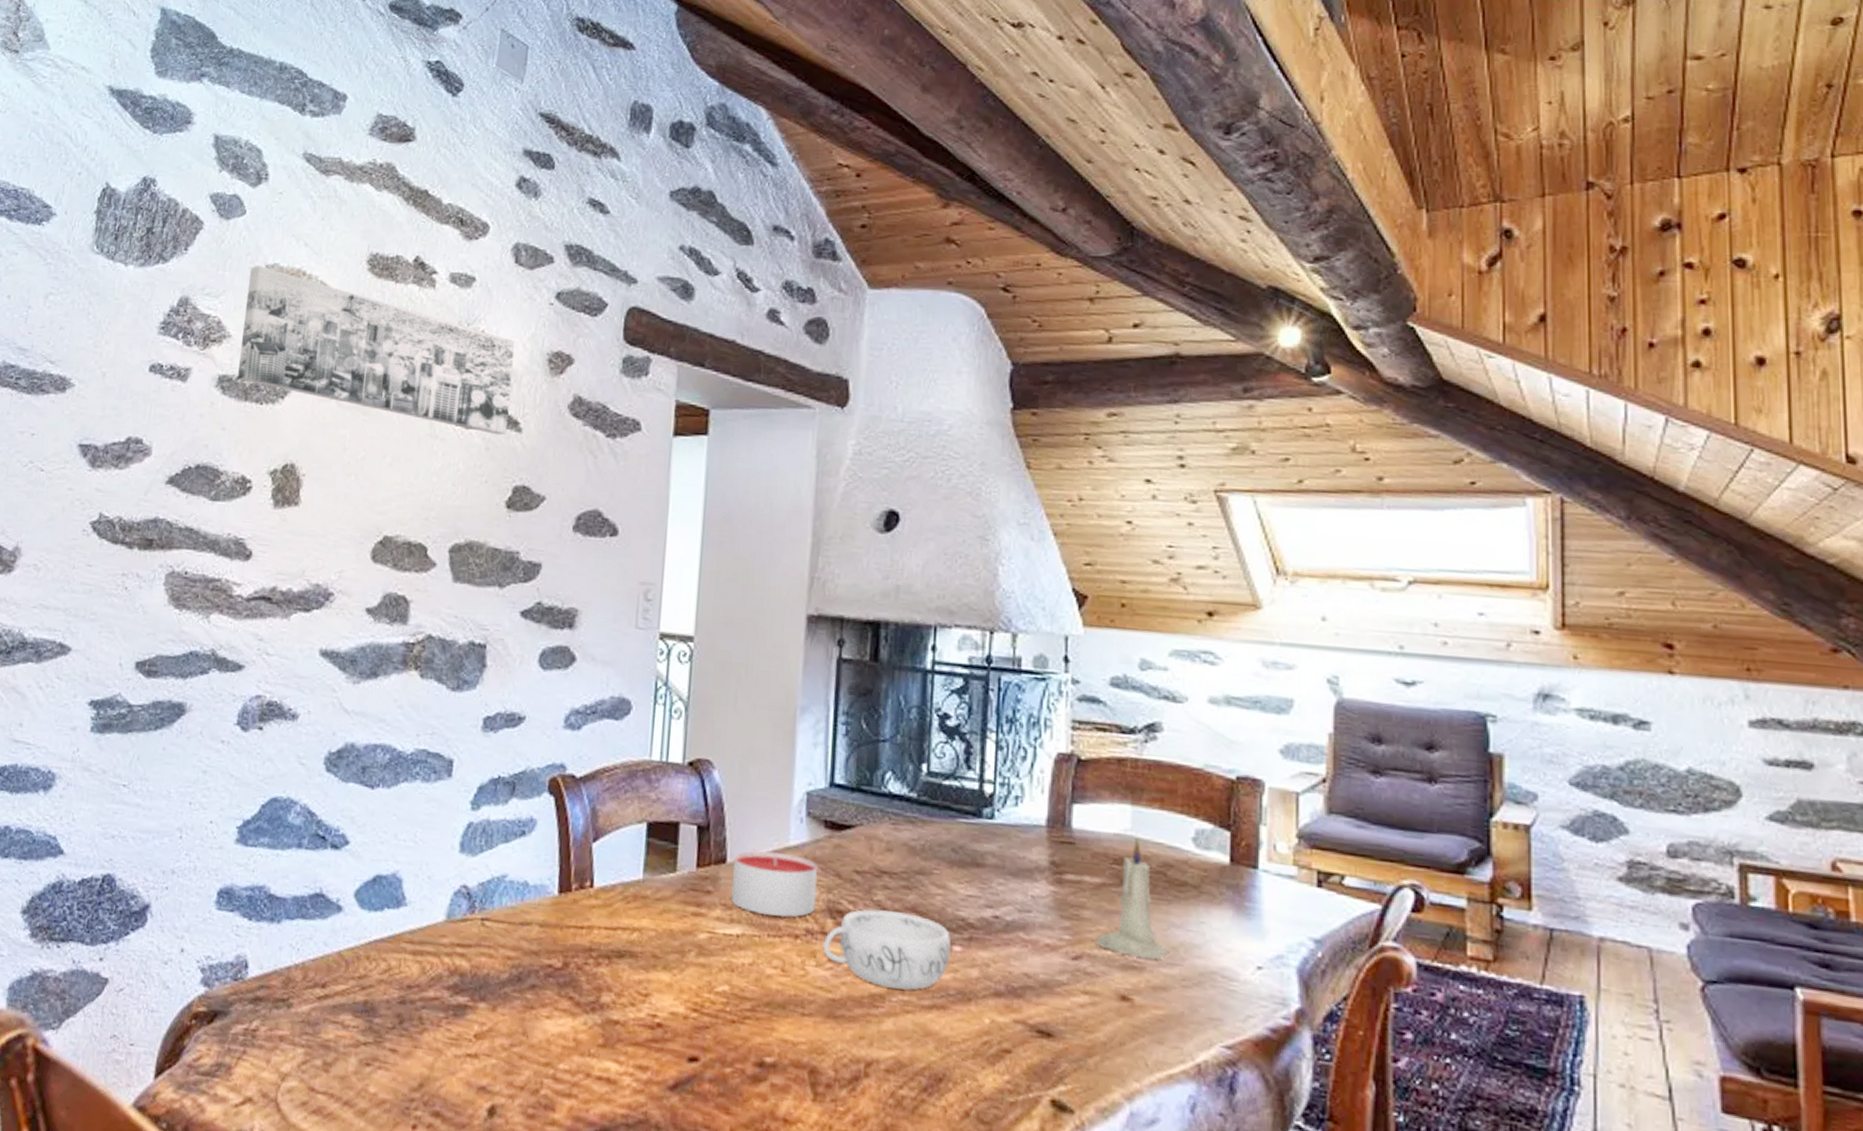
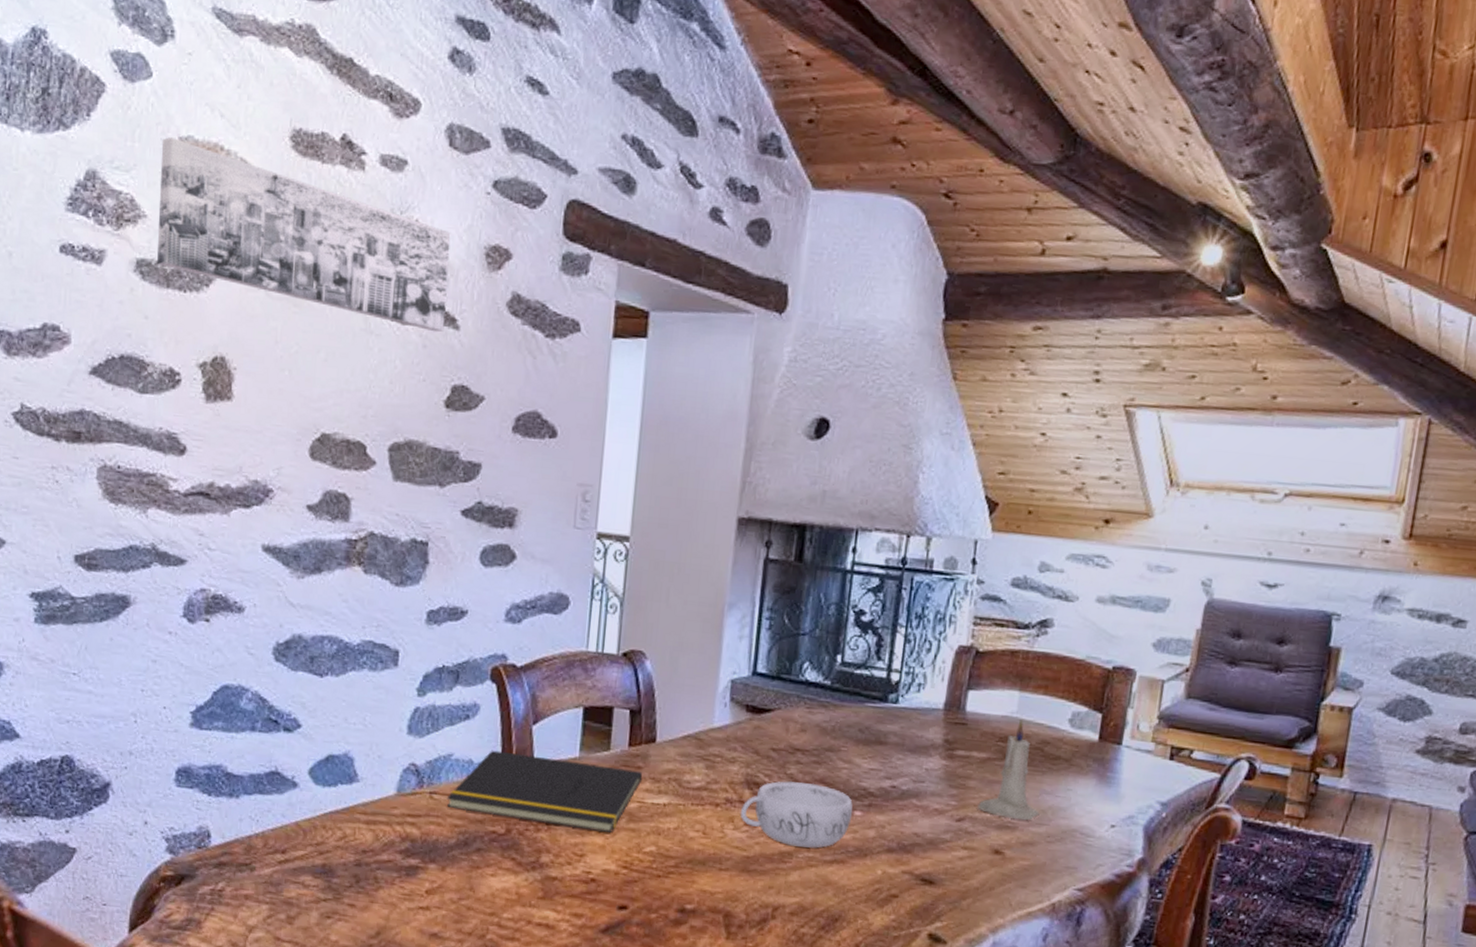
notepad: none [499,870,713,968] -> present [446,750,643,833]
candle: present [730,850,818,917] -> none [659,731,739,789]

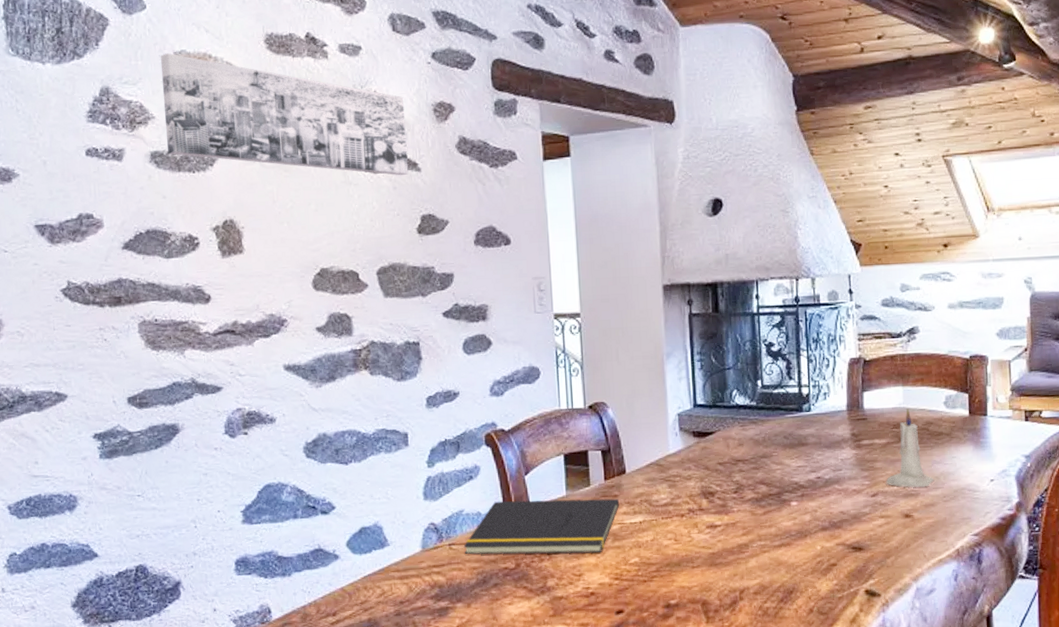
decorative bowl: present [740,781,853,848] -> none [701,486,790,538]

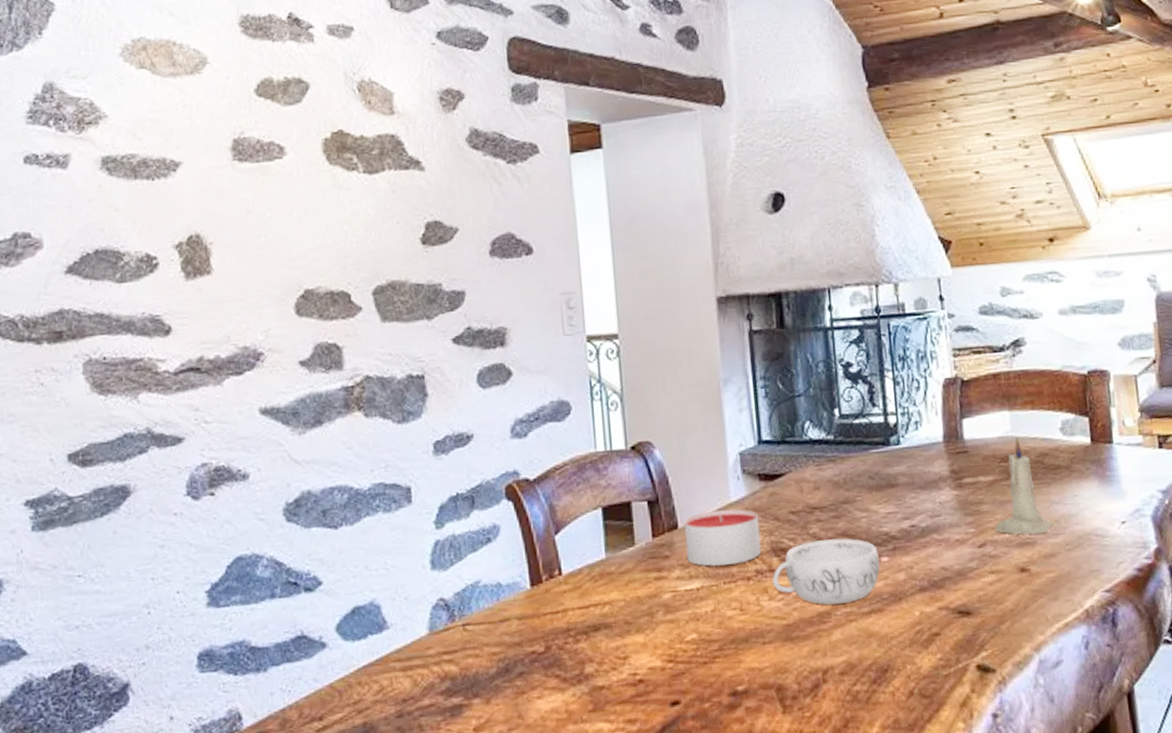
wall art: present [160,53,409,176] -> none [115,41,410,177]
notepad: present [463,498,620,555] -> none [480,560,672,637]
candle: none [630,459,694,505] -> present [683,509,762,567]
decorative bowl: none [701,486,790,538] -> present [772,538,880,605]

